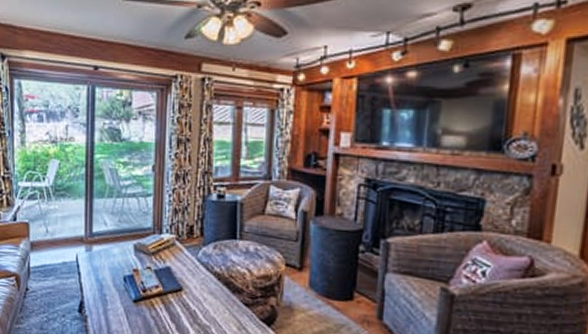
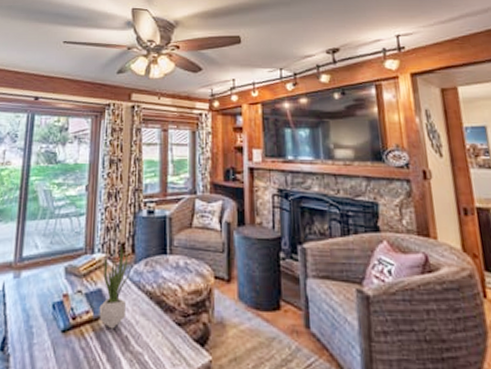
potted plant: none [168,227,199,304] -> present [99,245,131,329]

